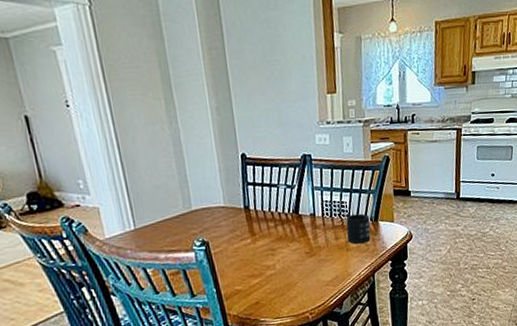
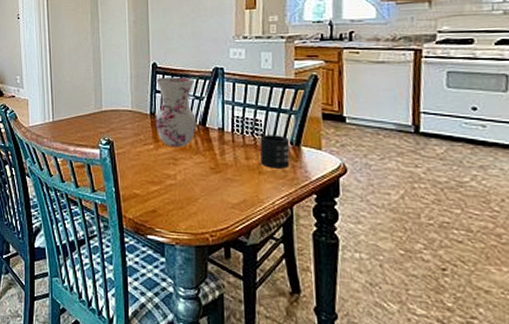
vase: none [247,166,291,239] -> present [155,77,198,147]

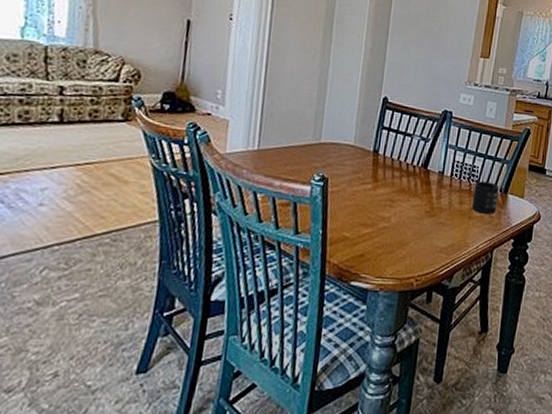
vase: present [155,77,198,147] -> none [377,113,423,189]

